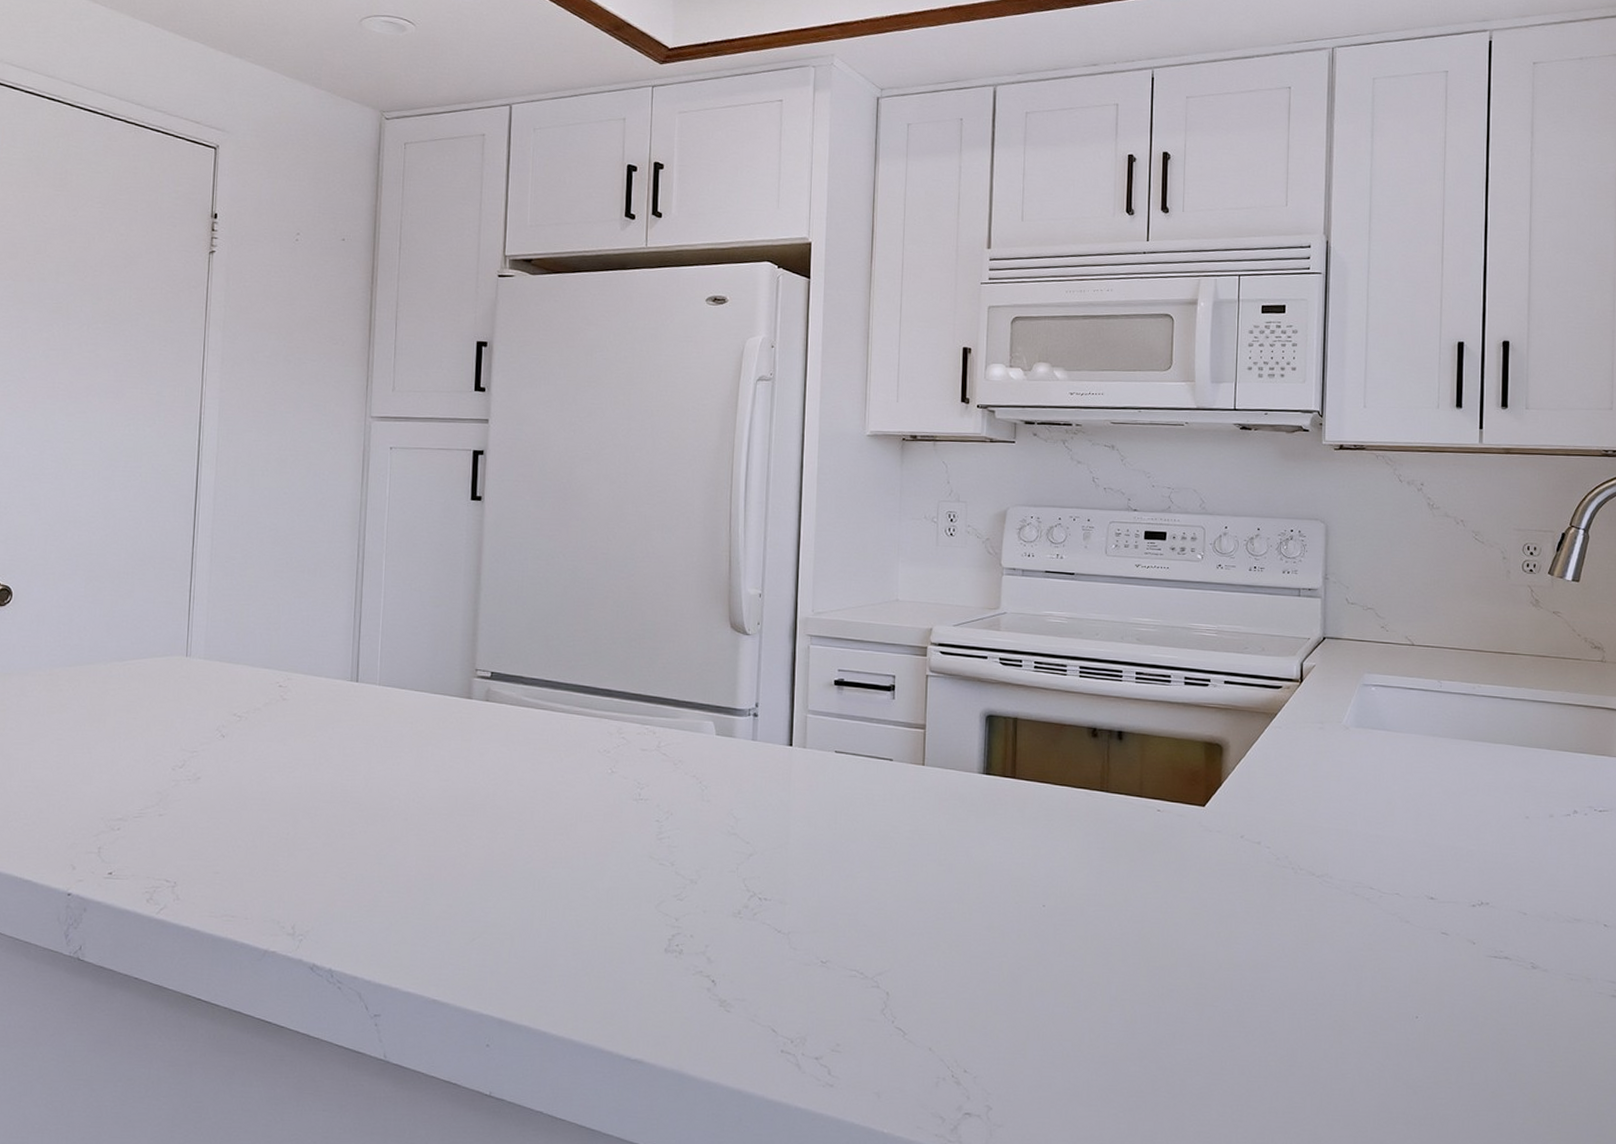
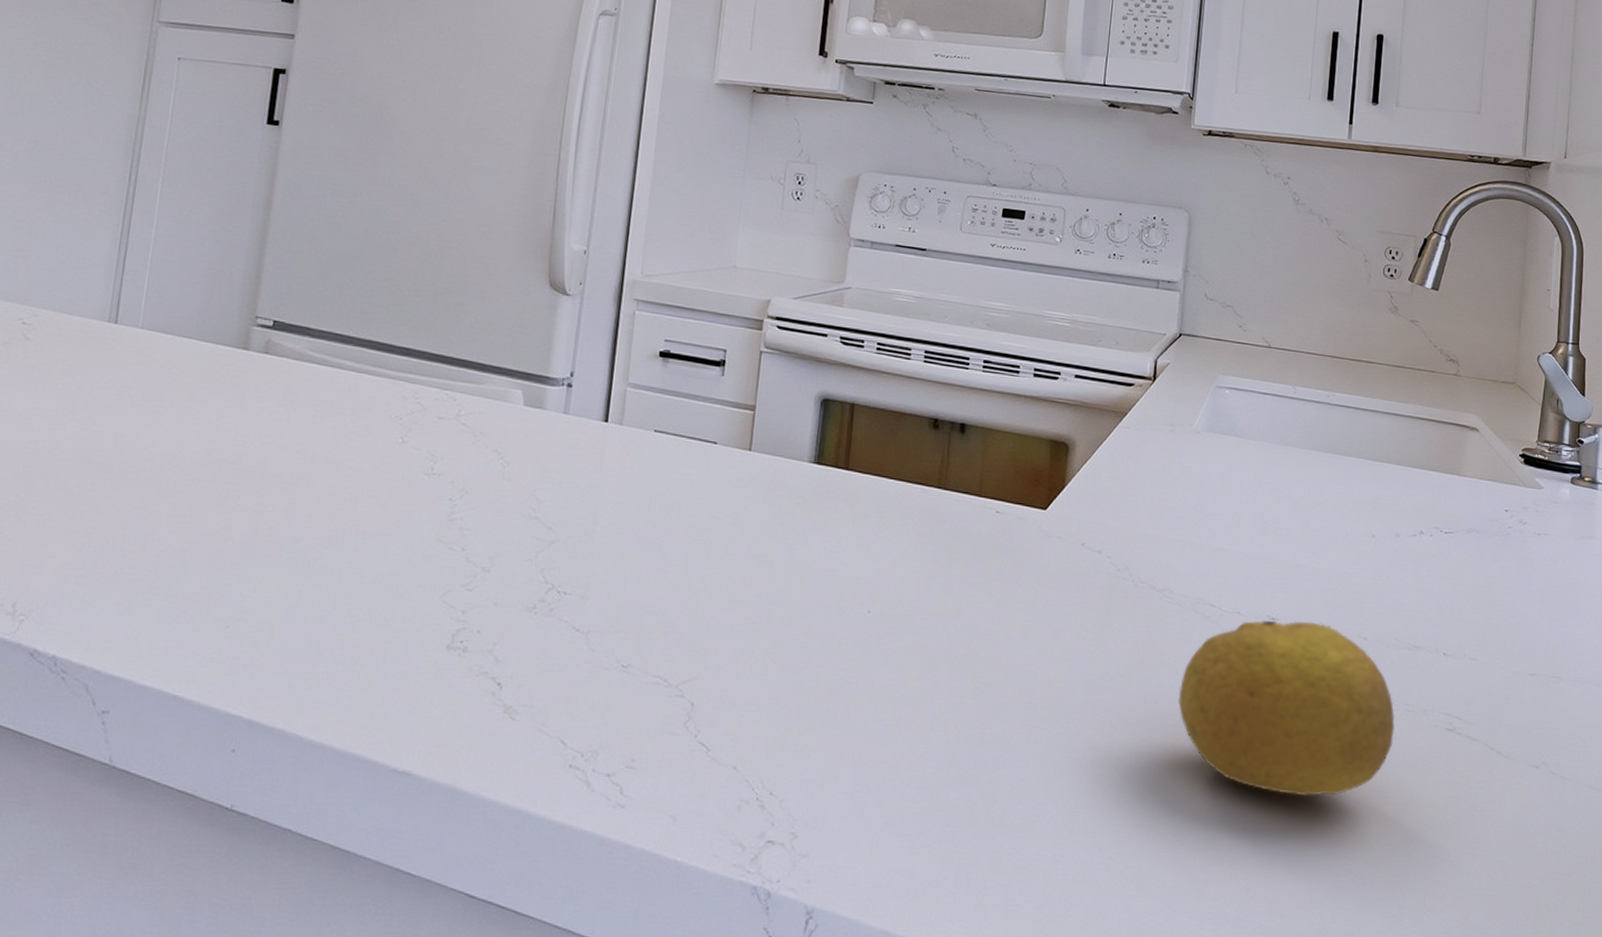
fruit: none [1343,899,1559,1062] -> present [1177,619,1395,797]

